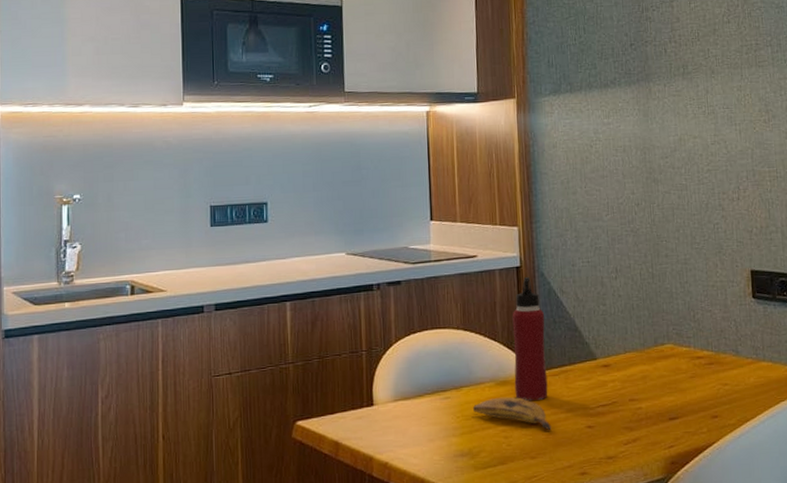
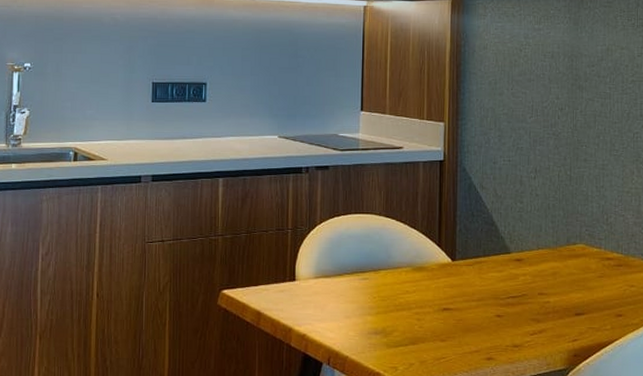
banana: present [472,397,551,431] -> none [388,282,462,317]
water bottle: present [512,276,548,401] -> none [430,170,464,287]

